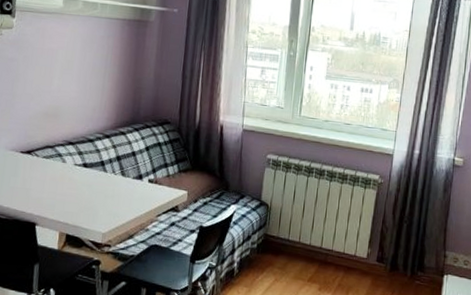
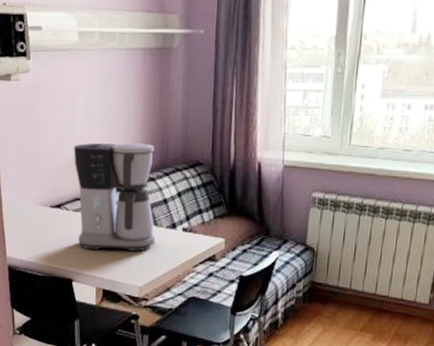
coffee maker: none [45,96,127,199] -> present [73,142,156,252]

